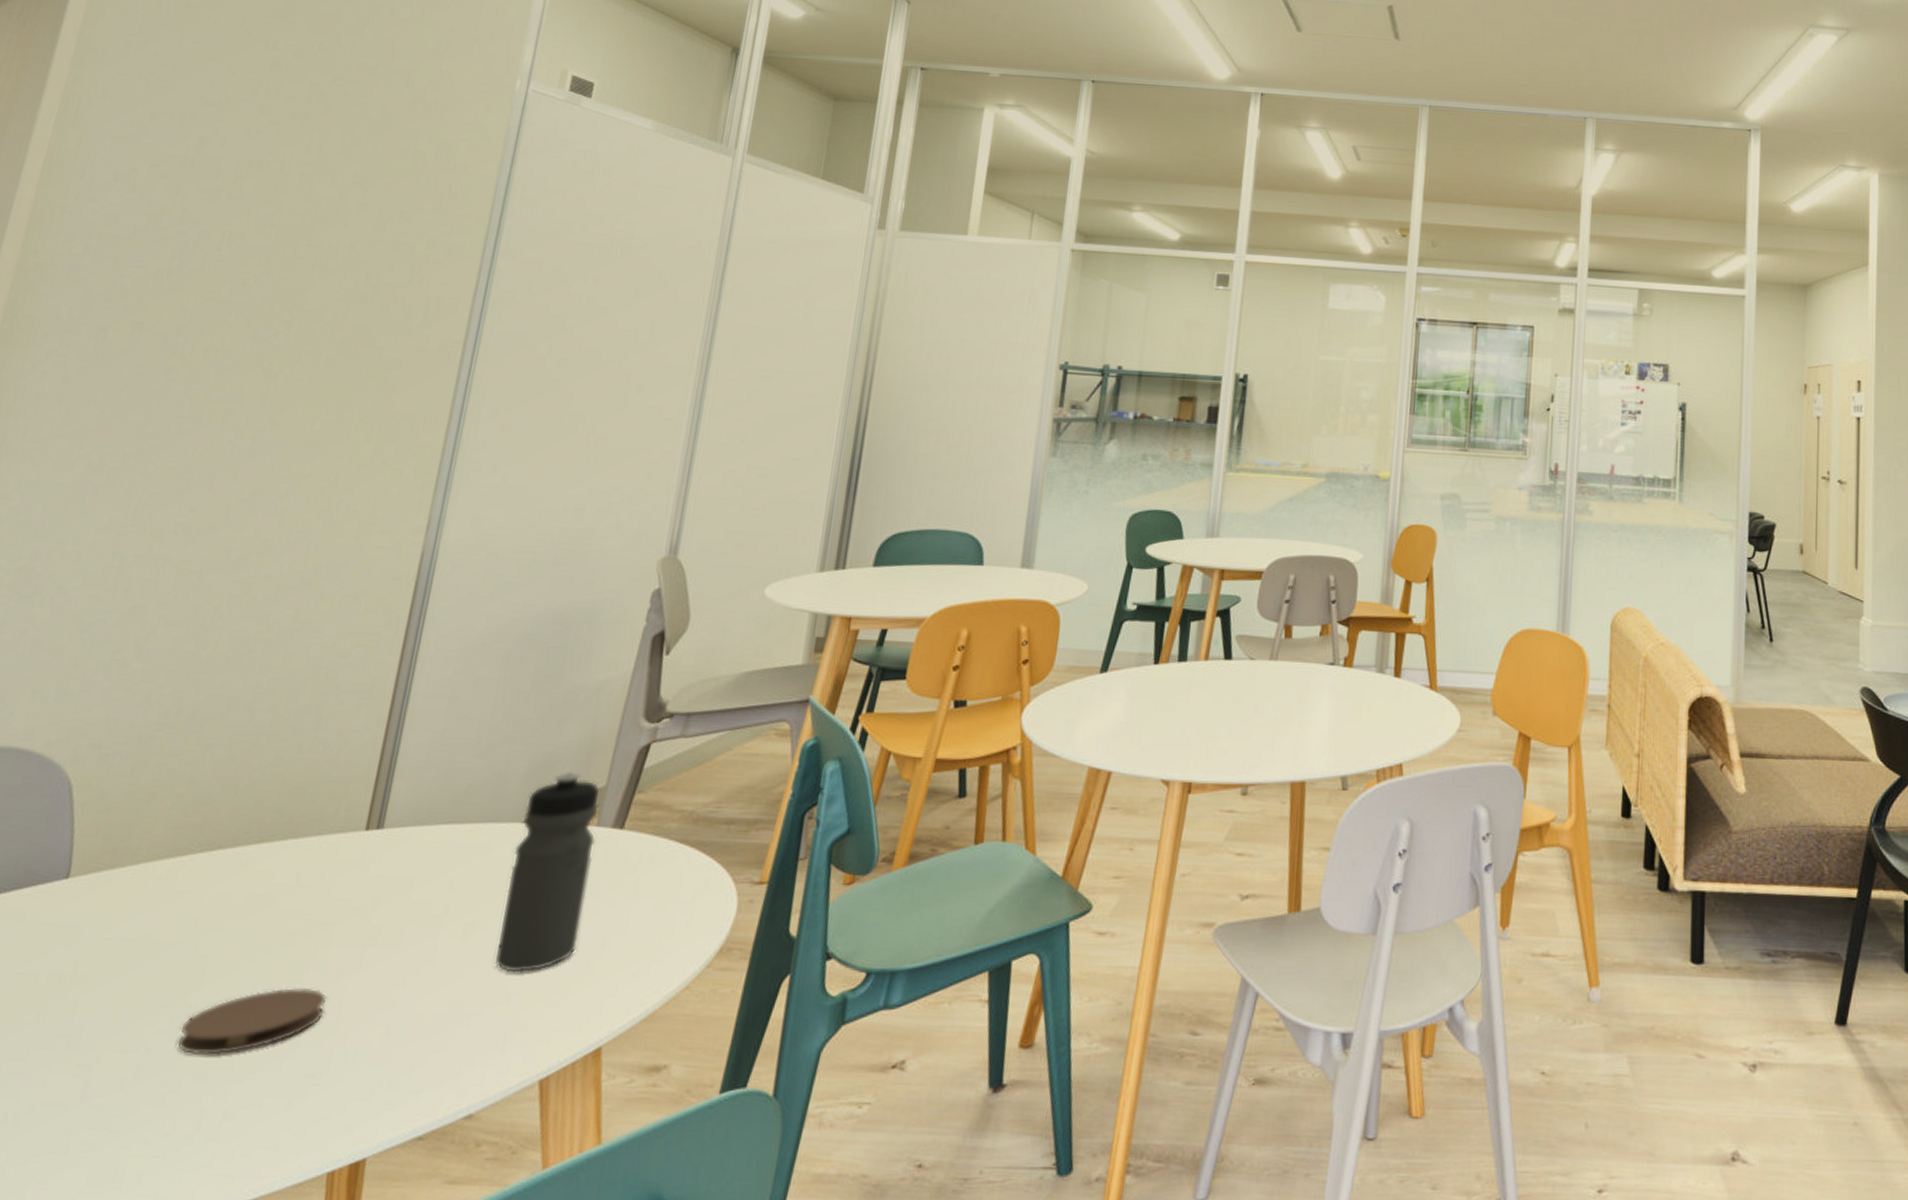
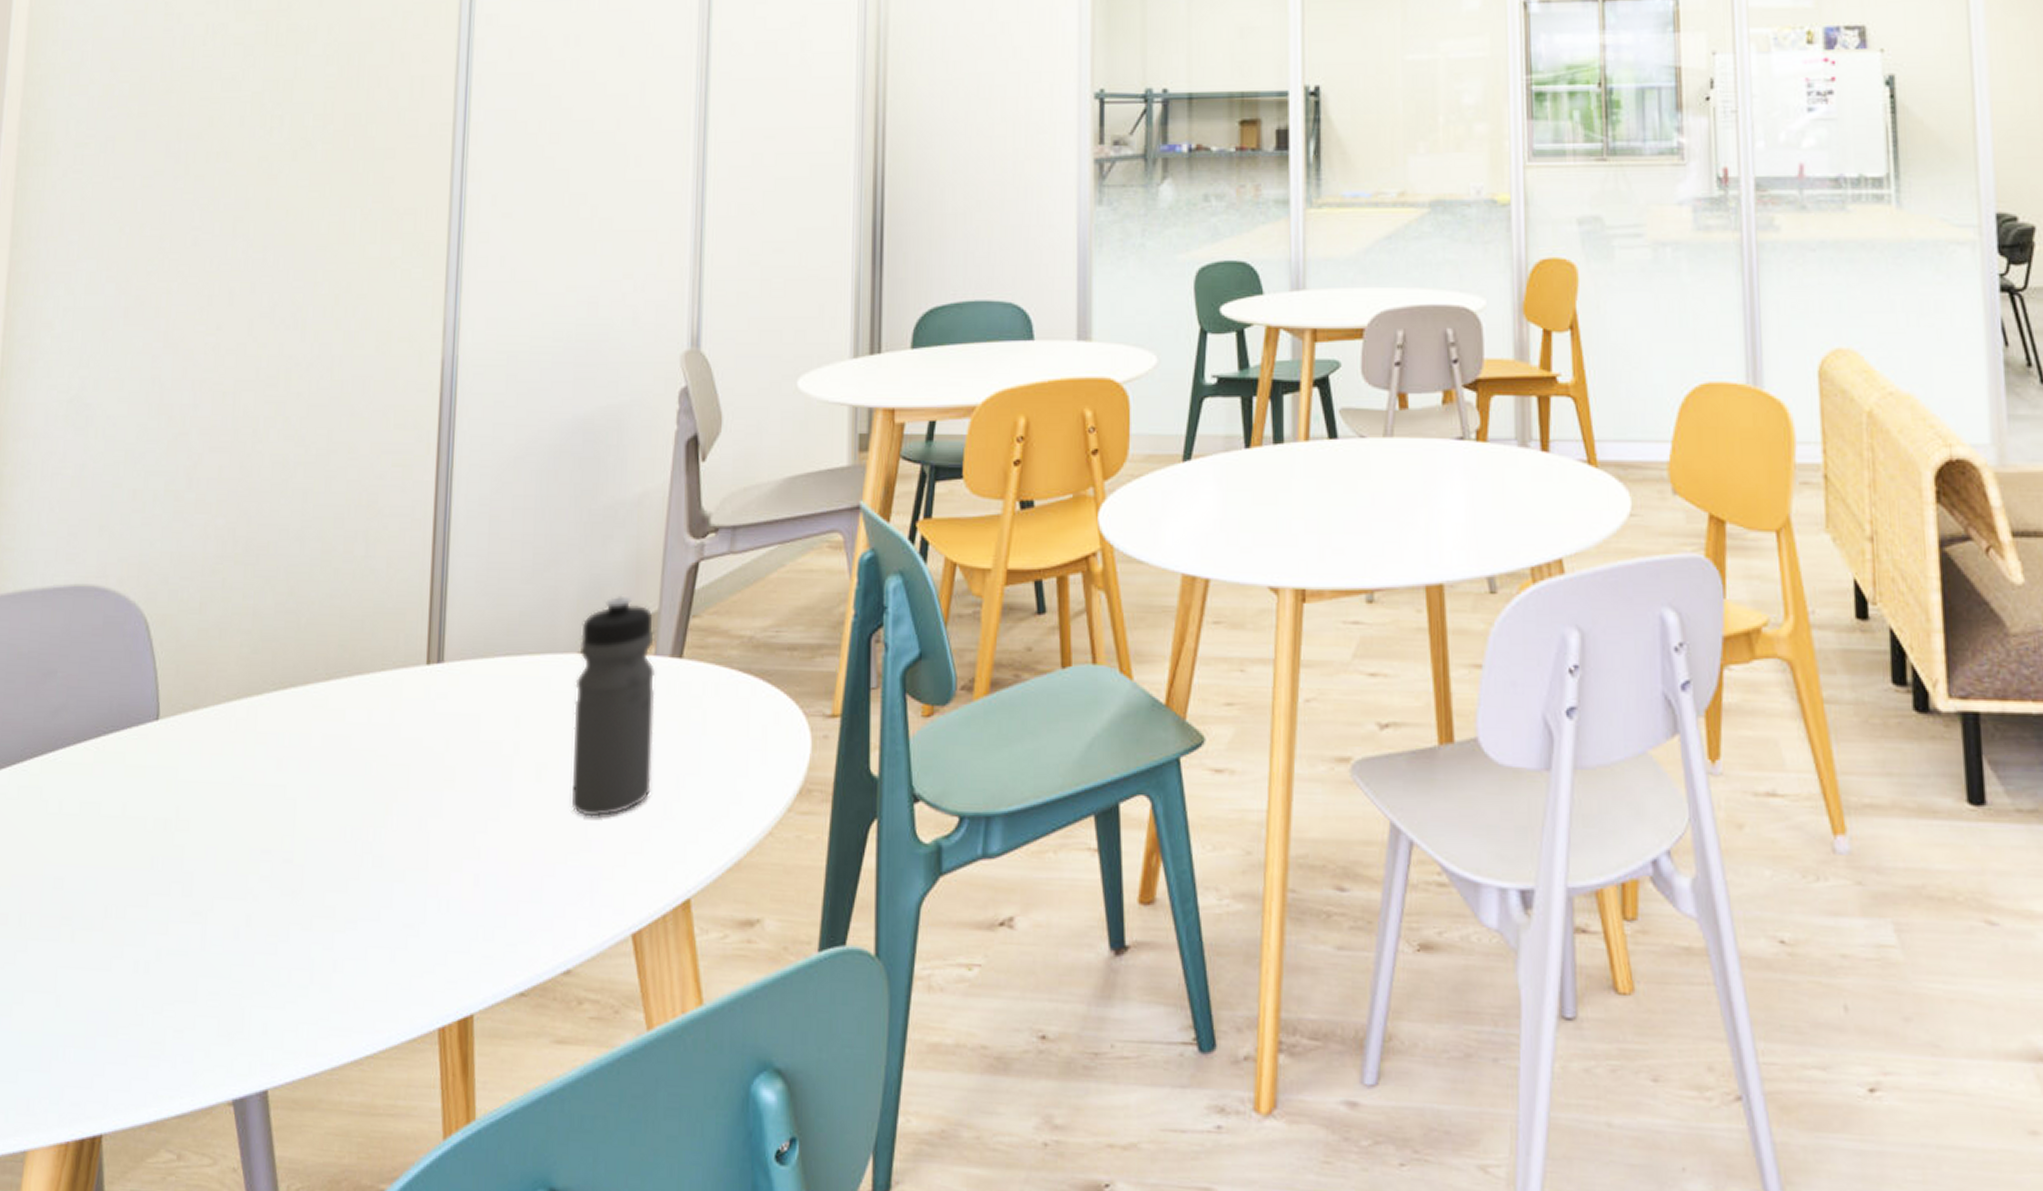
coaster: present [178,988,327,1055] -> none [281,833,414,903]

